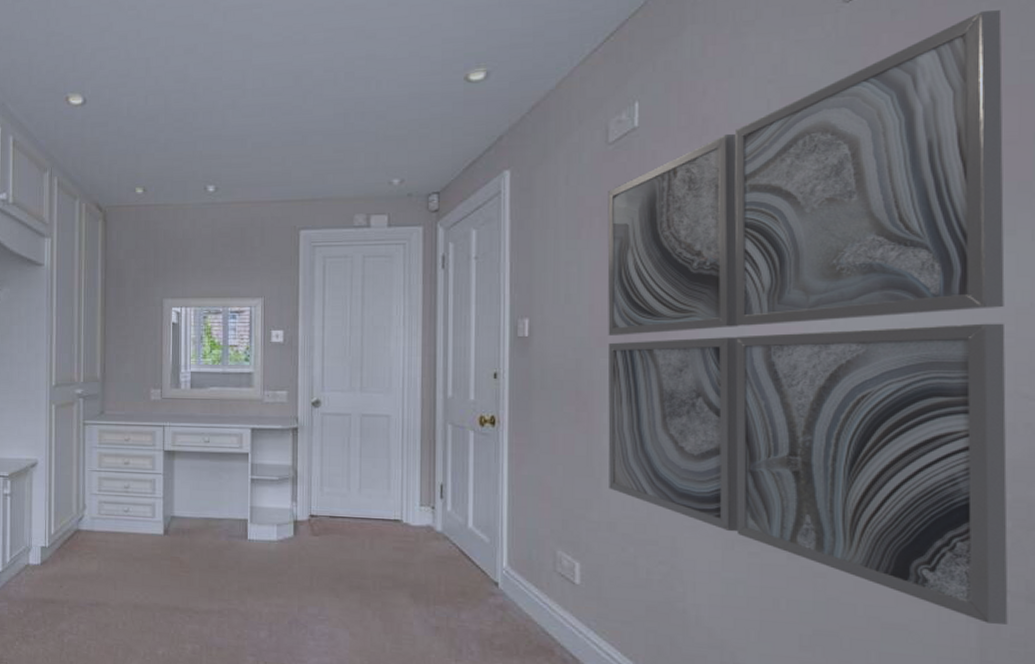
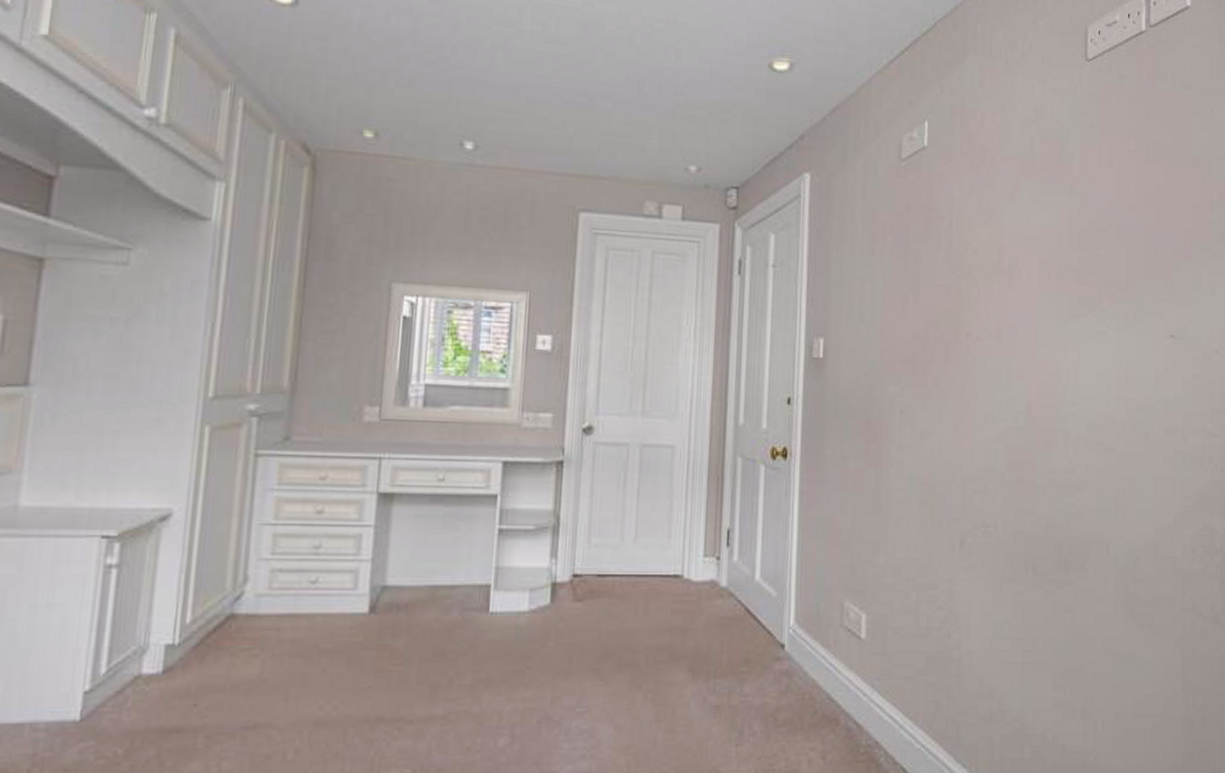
wall art: present [607,10,1009,625] -> none [895,90,1201,646]

